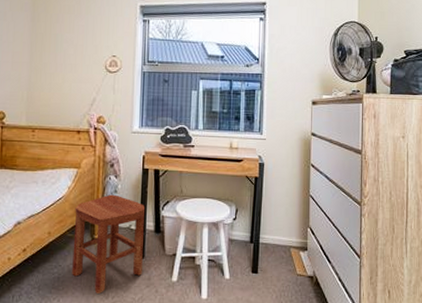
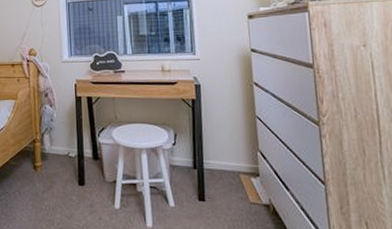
stool: present [72,194,145,293] -> none [16,123,84,220]

